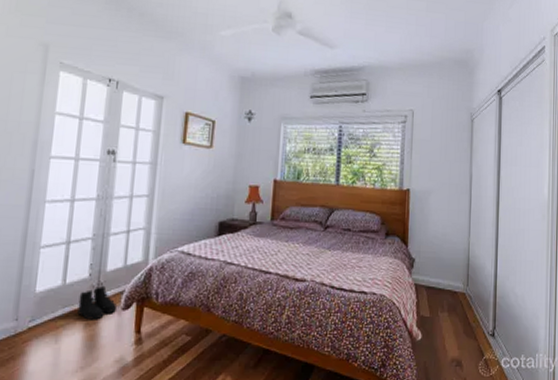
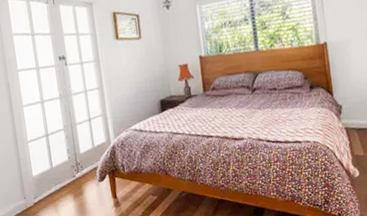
boots: present [77,285,118,320] -> none [64,164,95,193]

